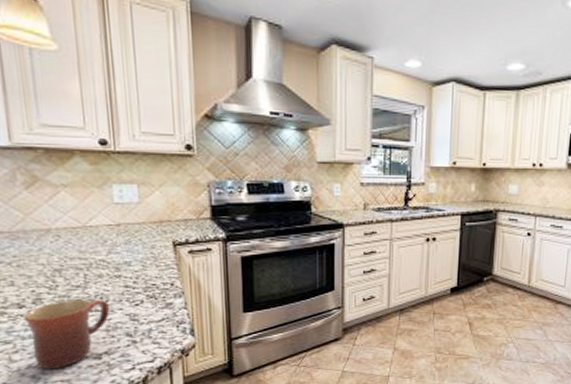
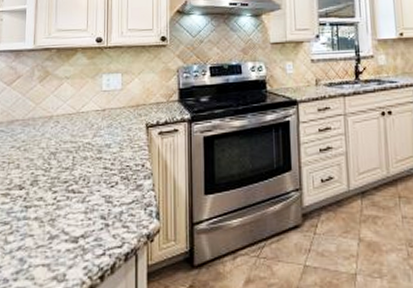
mug: present [23,299,110,370] -> none [22,181,89,253]

